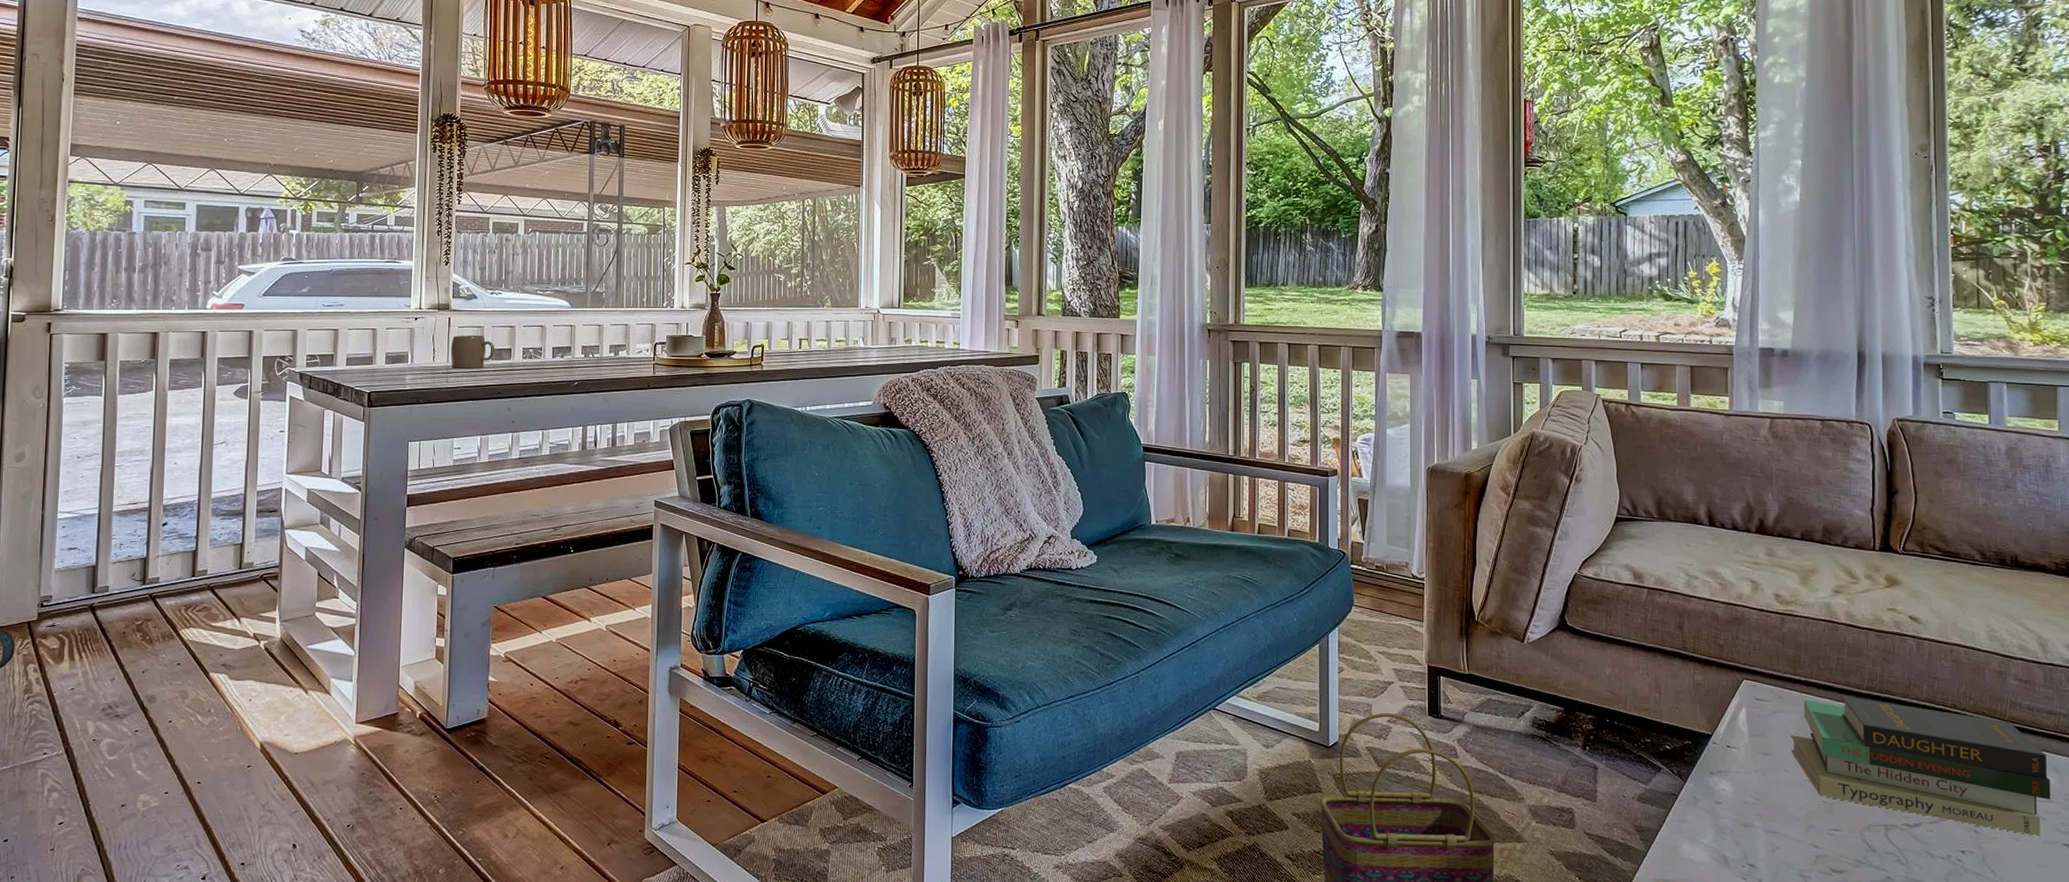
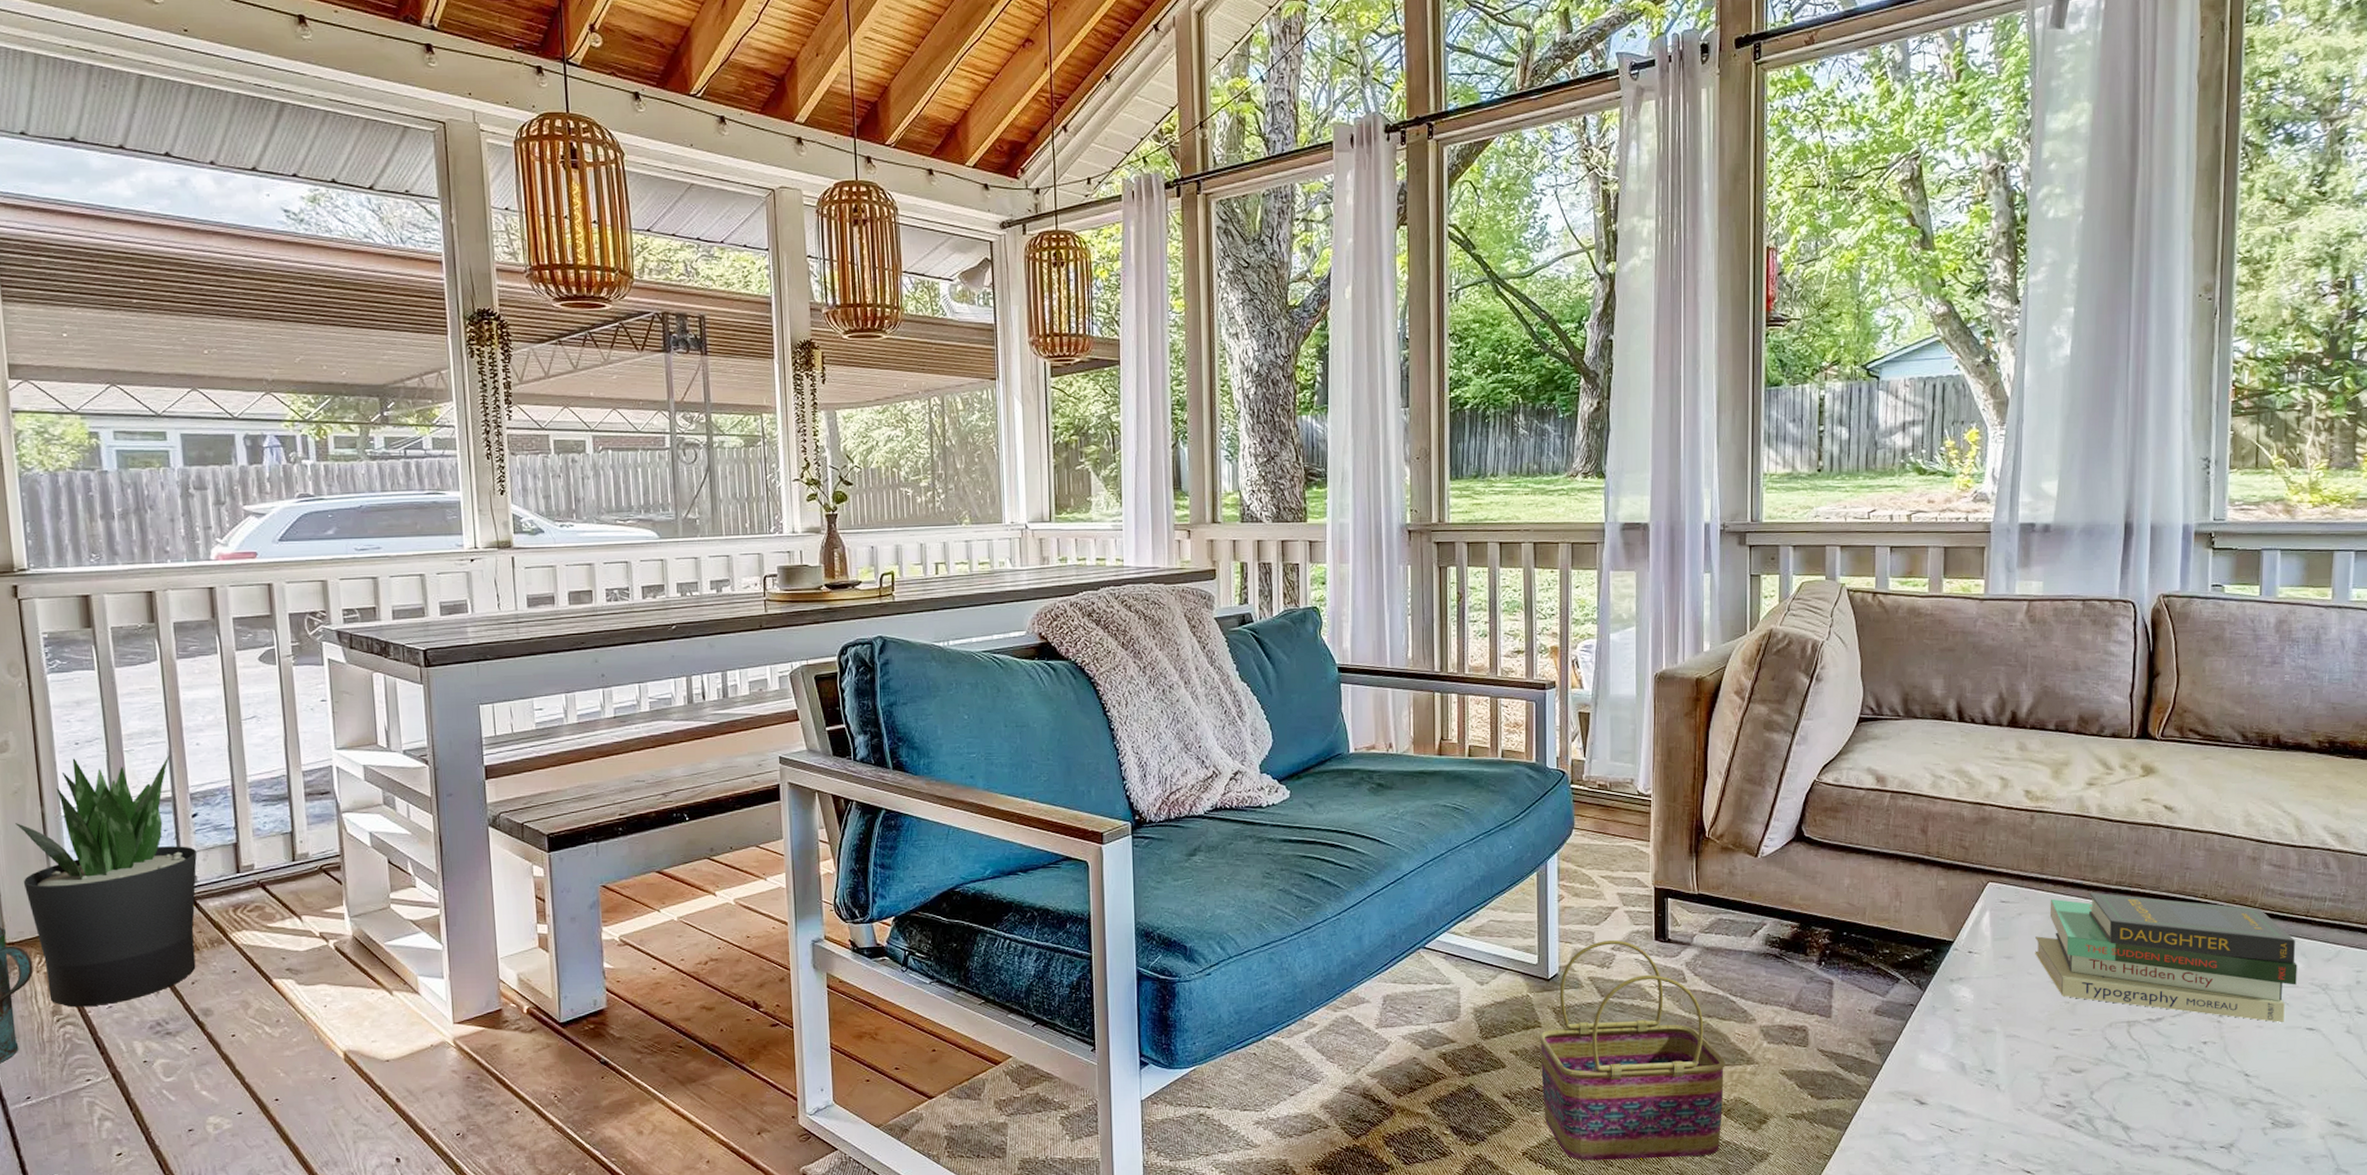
planter: none [18,470,162,688] -> present [15,755,197,1008]
mug: present [450,335,495,370] -> none [518,577,573,618]

